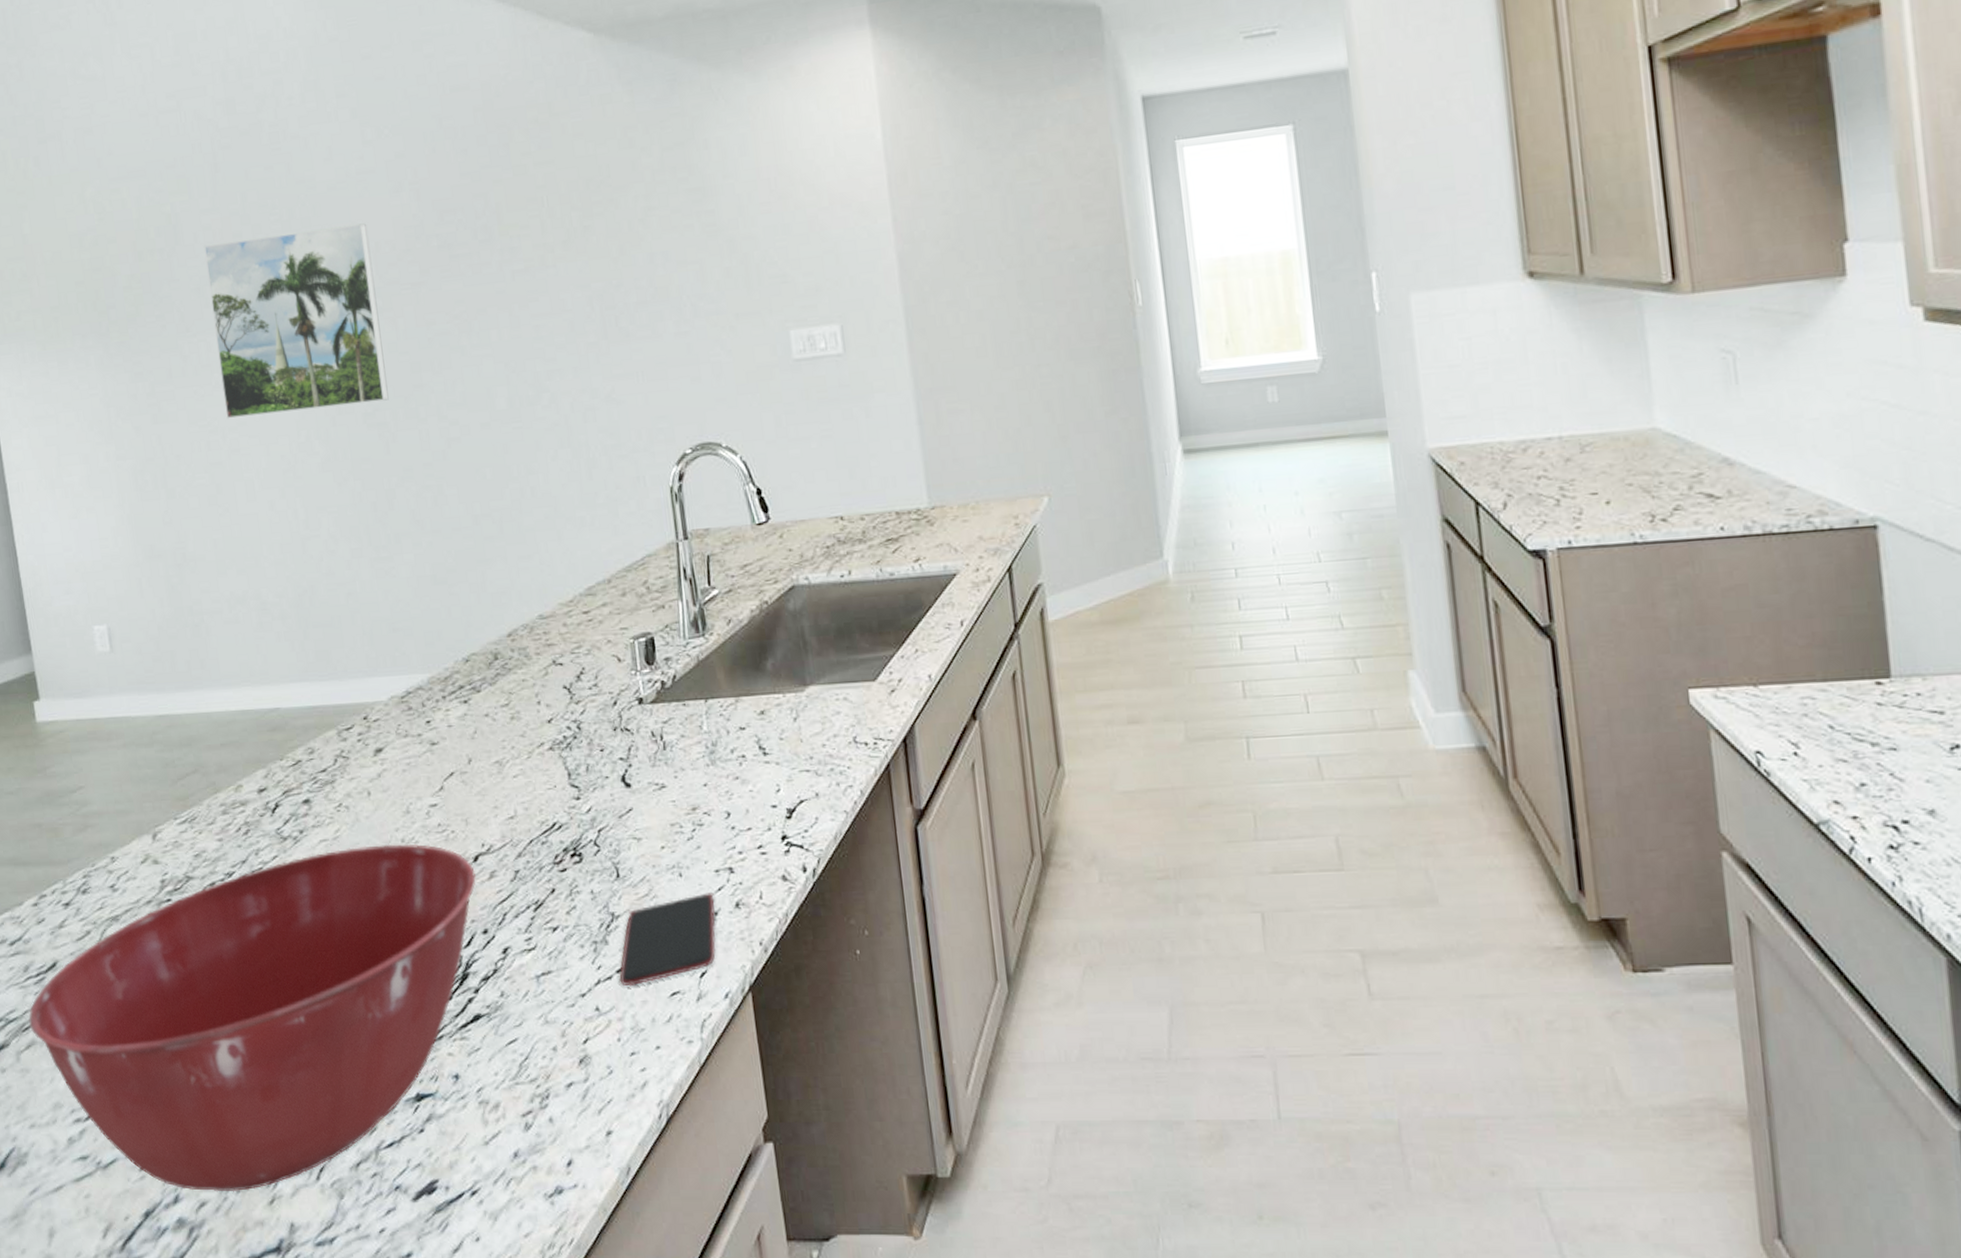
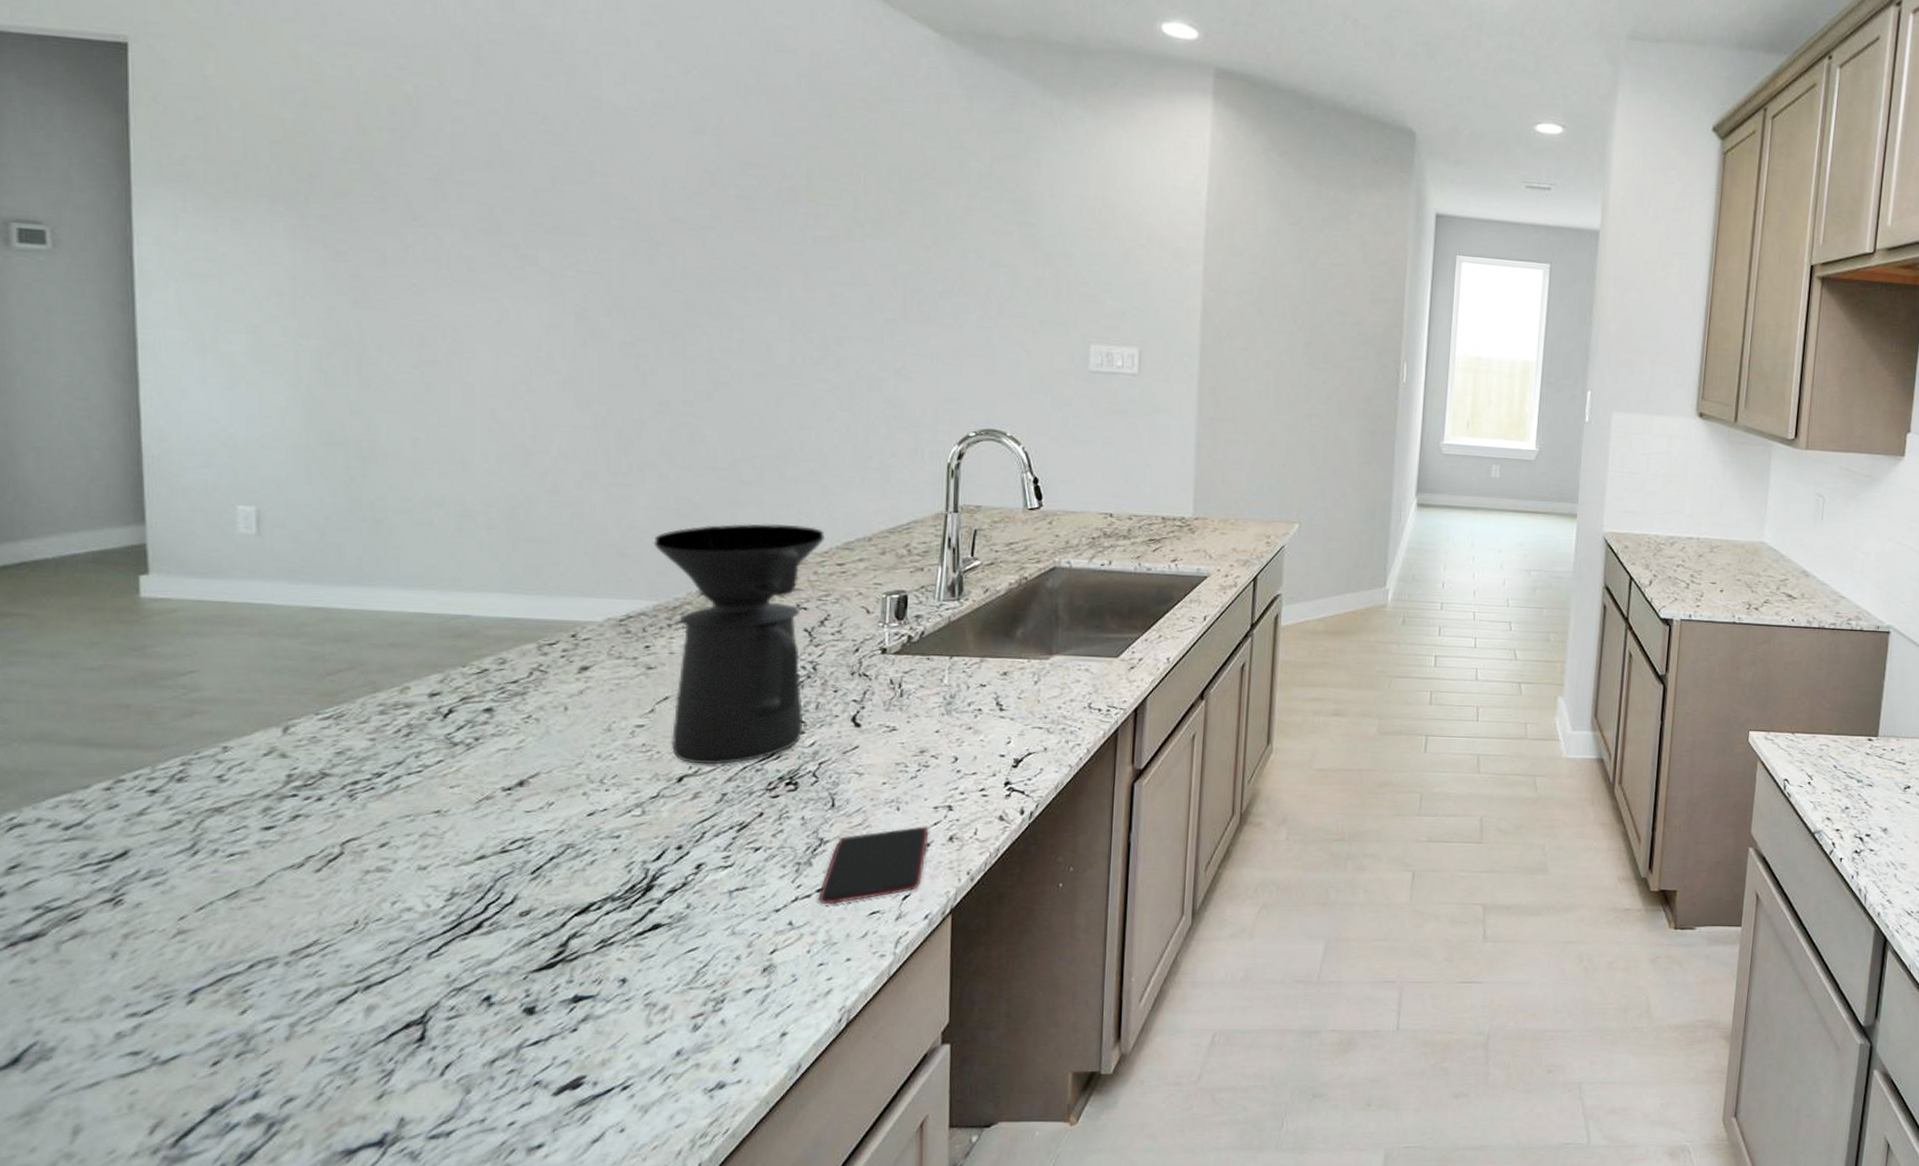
mixing bowl: present [28,844,476,1192] -> none [79,758,677,1088]
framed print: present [203,223,389,419] -> none [449,136,656,333]
coffee maker: none [418,575,578,841] -> present [653,523,825,765]

